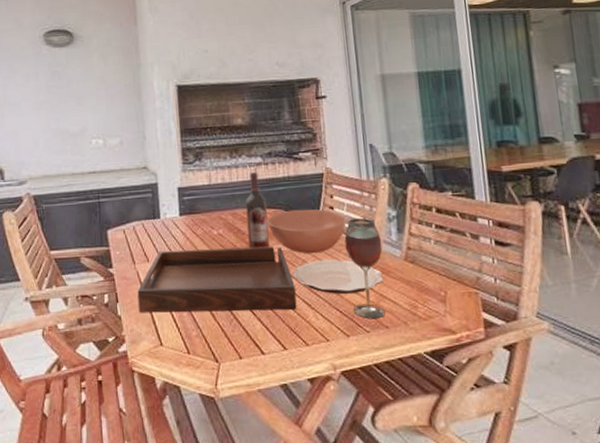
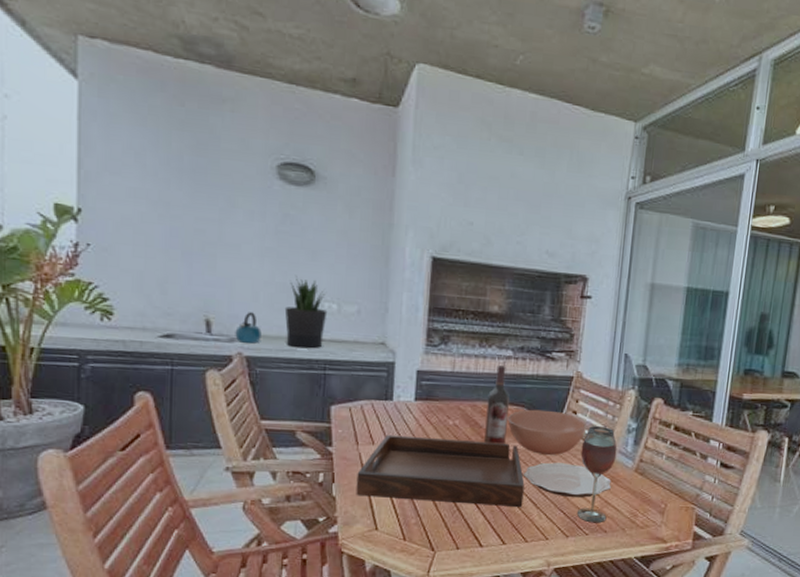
kettle: none [23,157,44,184] -> present [235,312,262,344]
planter: none [60,121,96,183] -> present [284,276,328,349]

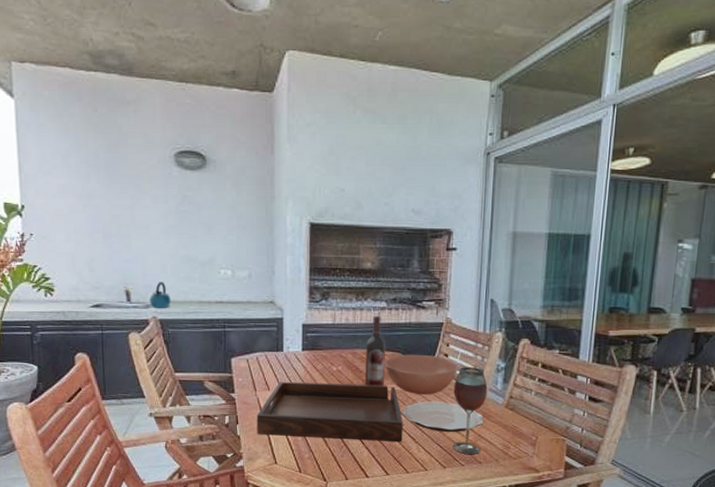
planter: present [284,276,328,349] -> none [188,248,224,310]

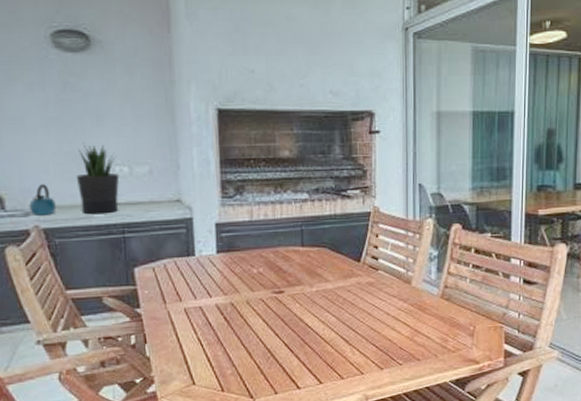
planter: none [188,248,224,310] -> present [76,143,120,215]
serving tray: present [257,381,403,442] -> none [168,285,335,353]
wine bottle: present [364,316,385,386] -> none [288,209,311,287]
bowl: present [385,354,458,394] -> none [310,248,390,292]
plate: present [401,401,484,432] -> none [332,298,419,331]
wineglass: present [452,367,488,455] -> none [386,258,421,353]

